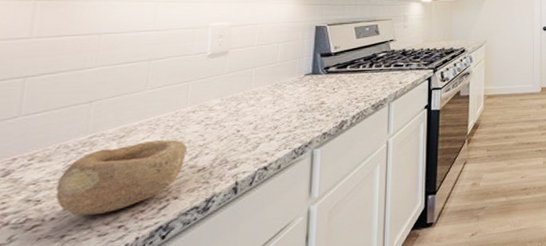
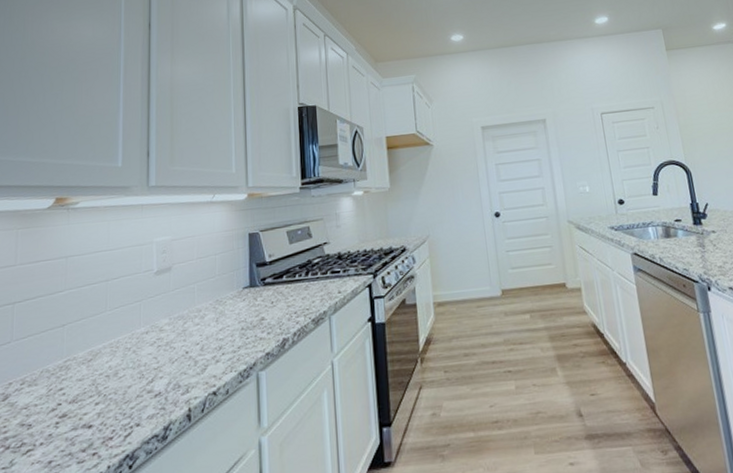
bowl: present [55,139,187,216] -> none [42,362,144,441]

